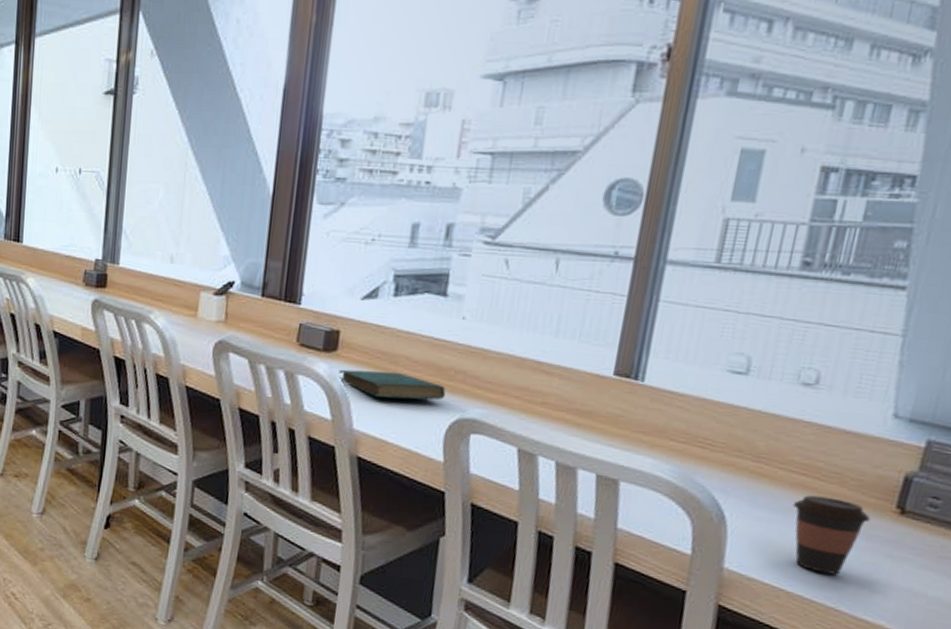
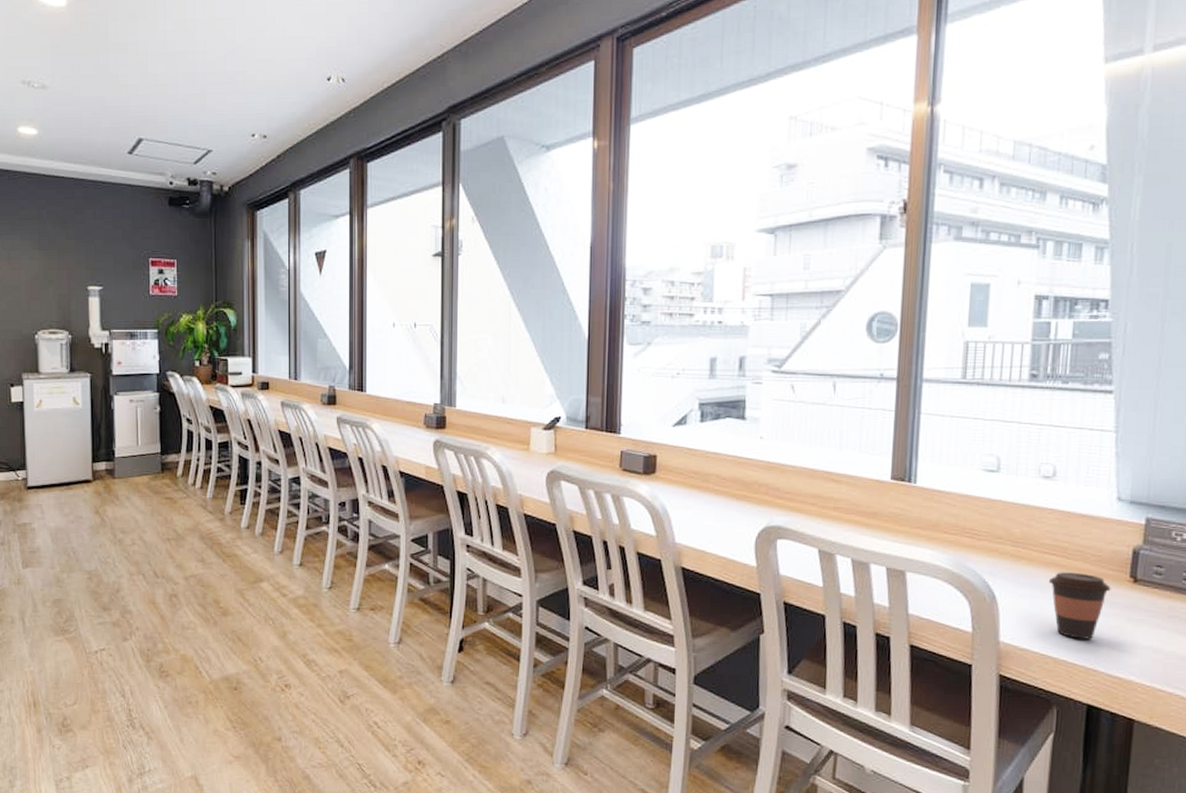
book: present [339,369,446,400] -> none [659,489,752,513]

